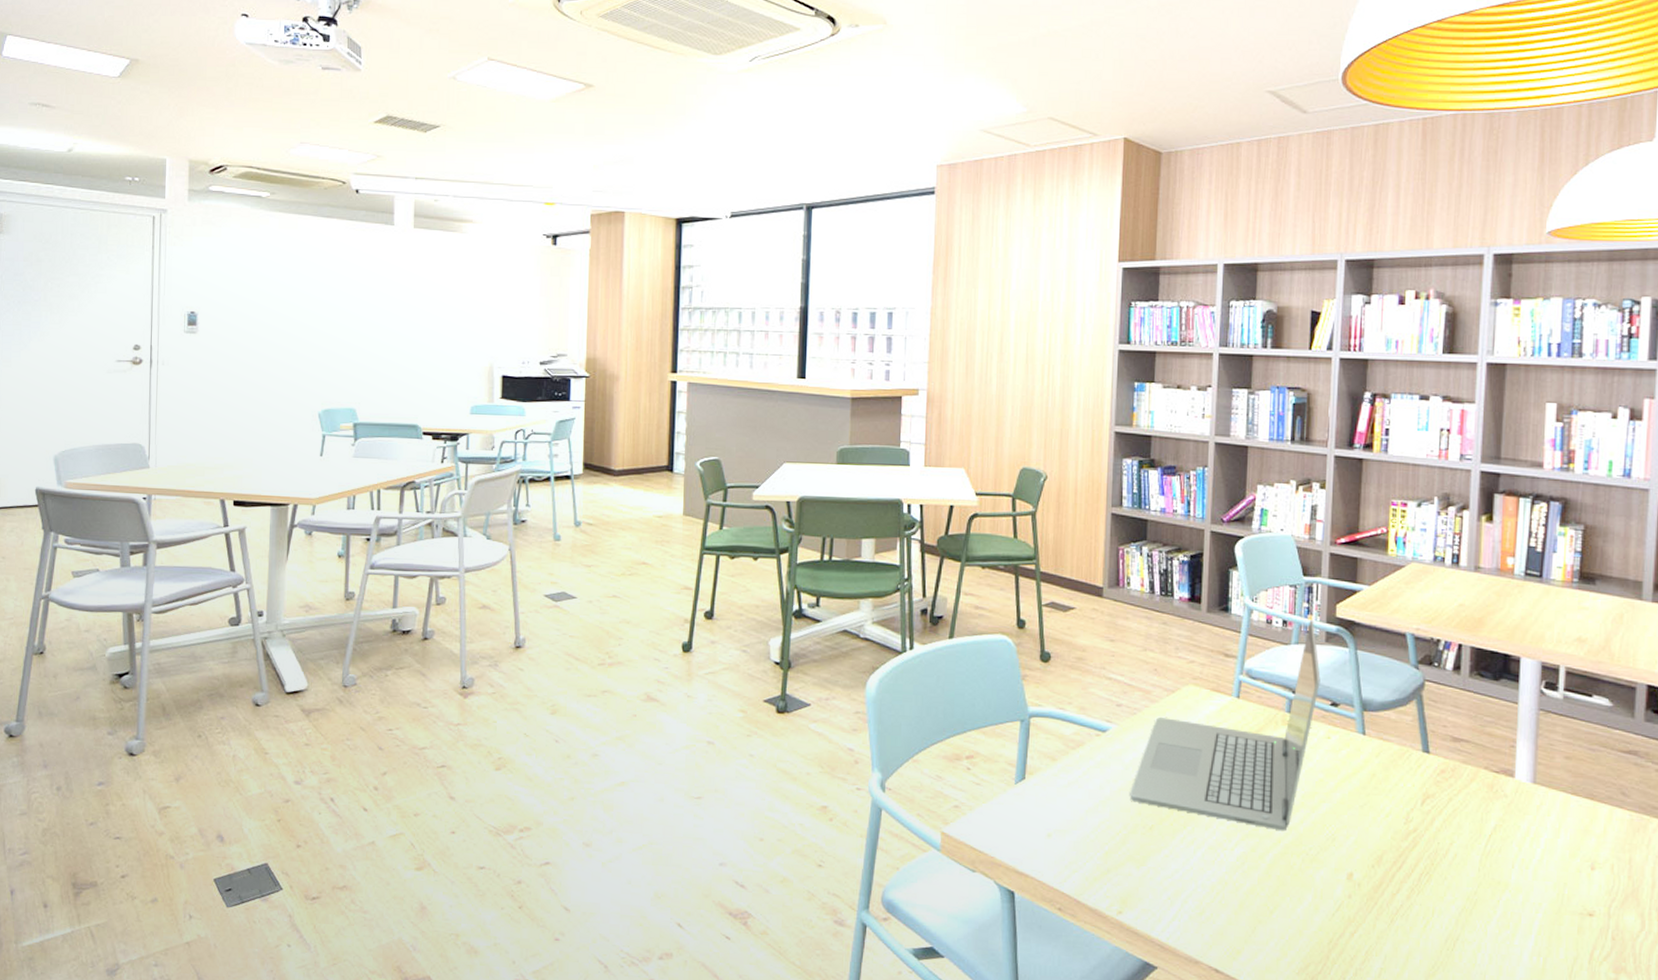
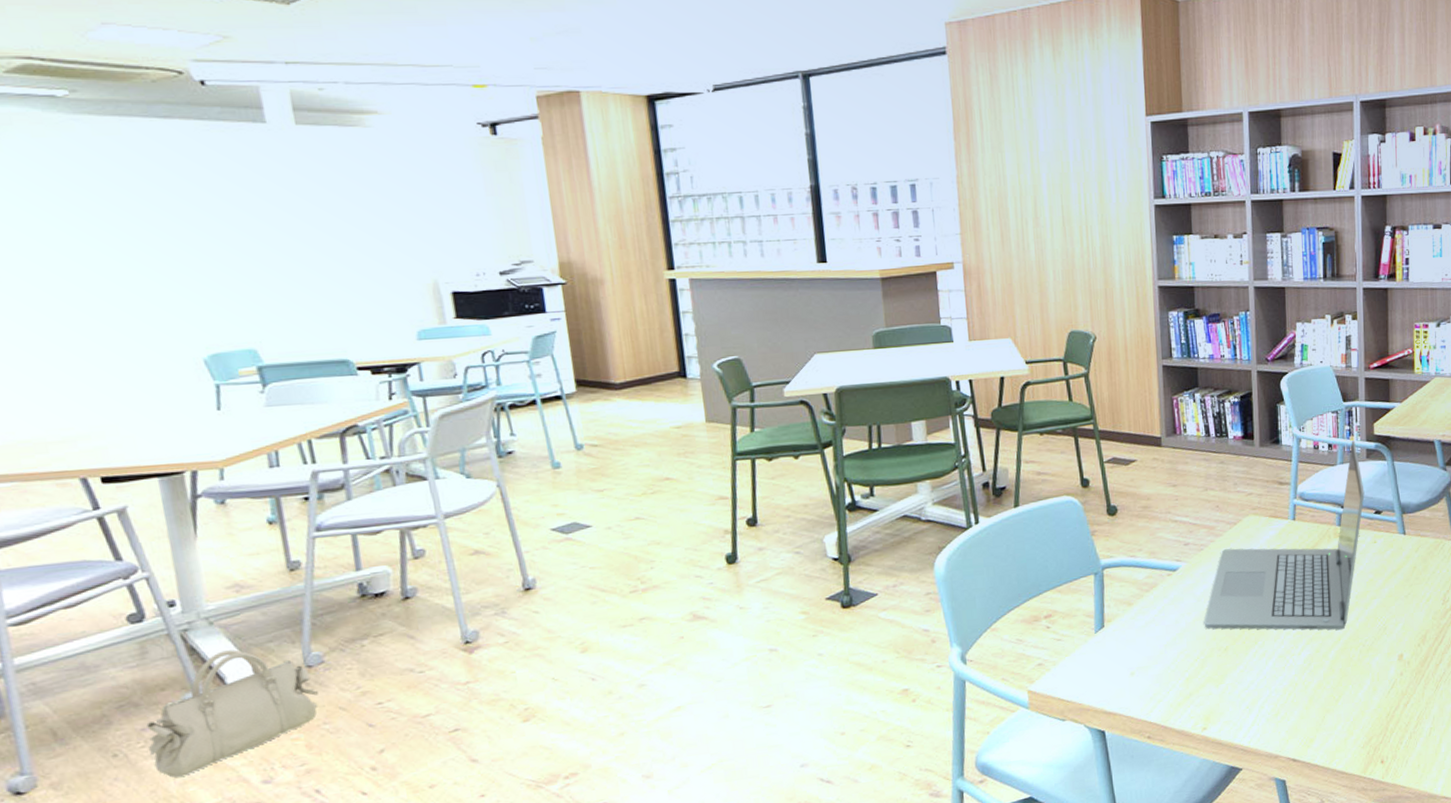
shoulder bag: none [223,661,347,765] -> present [146,649,318,778]

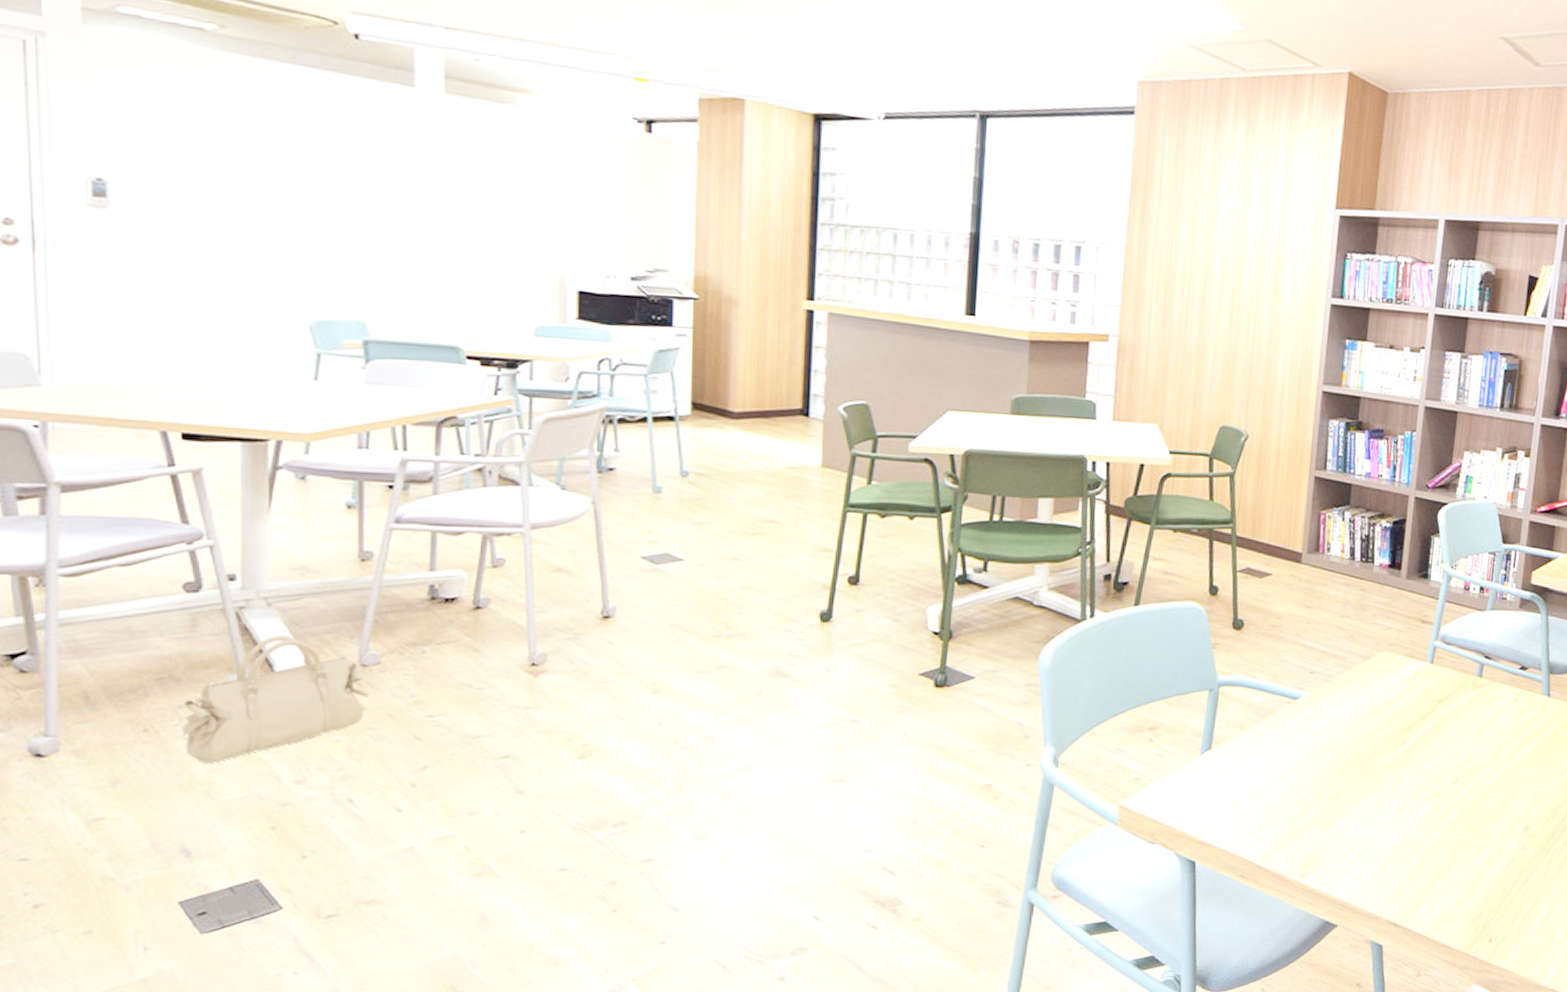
laptop: present [1204,440,1365,630] -> none [1319,587,1513,790]

